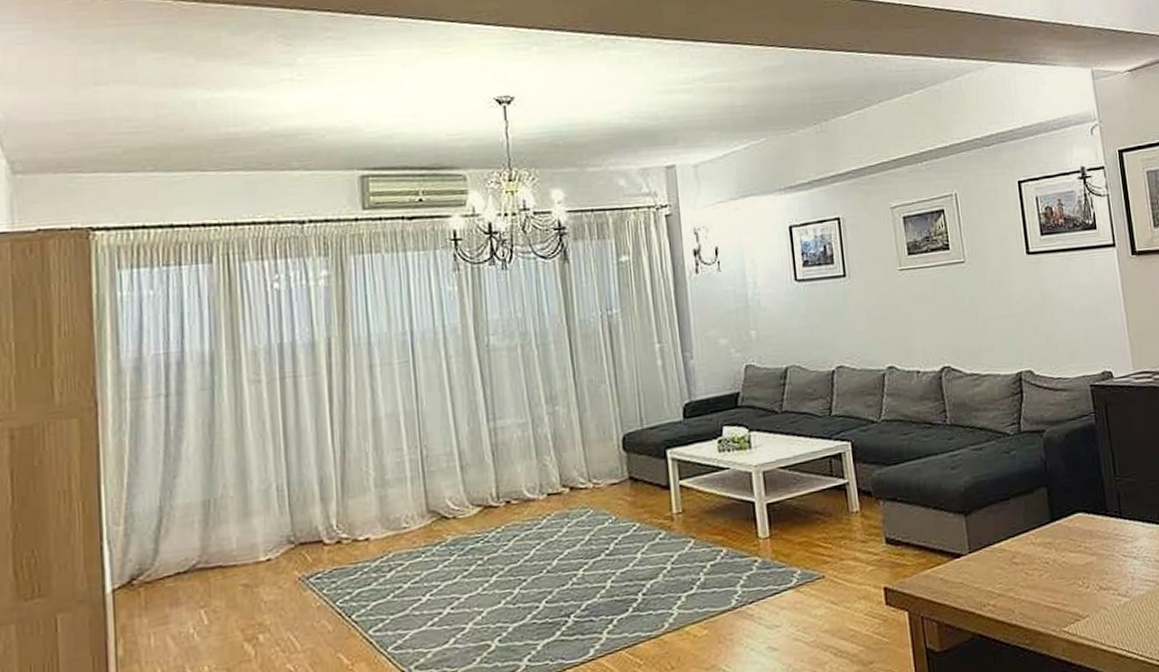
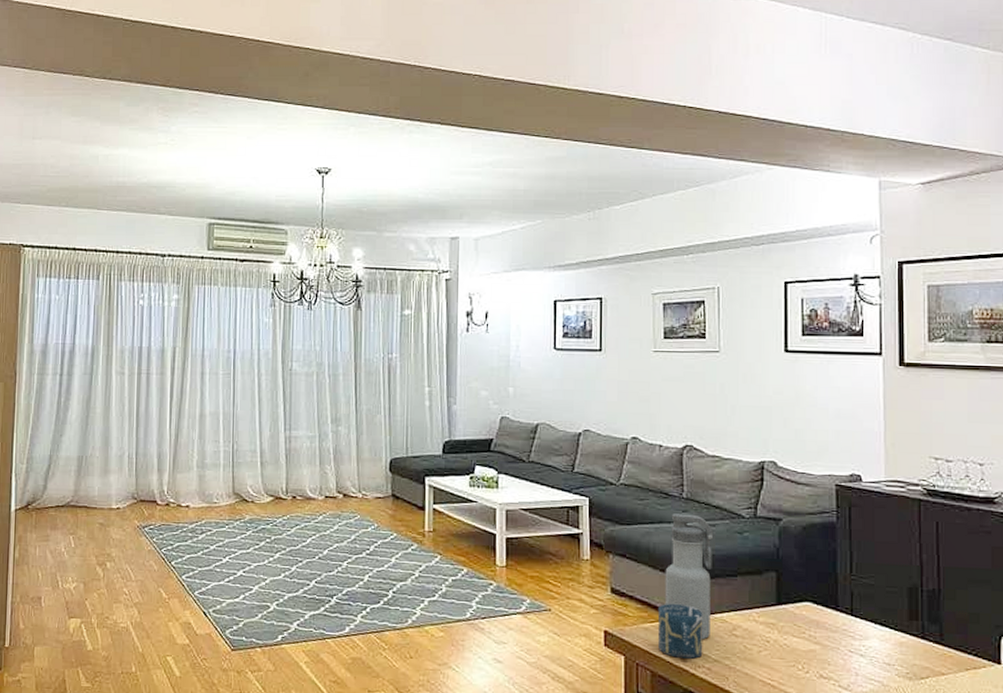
cup: none [935,541,987,601] -> present [657,604,703,659]
water bottle: none [938,440,991,576] -> present [664,513,714,640]

